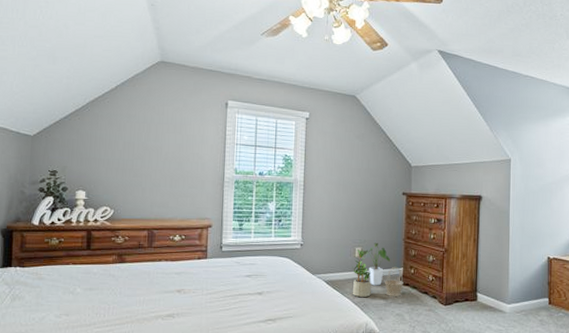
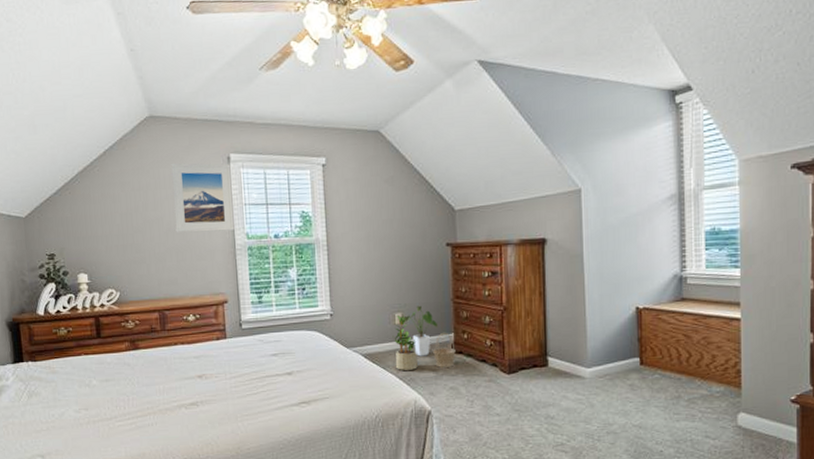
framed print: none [172,102,227,165] -> present [171,163,235,233]

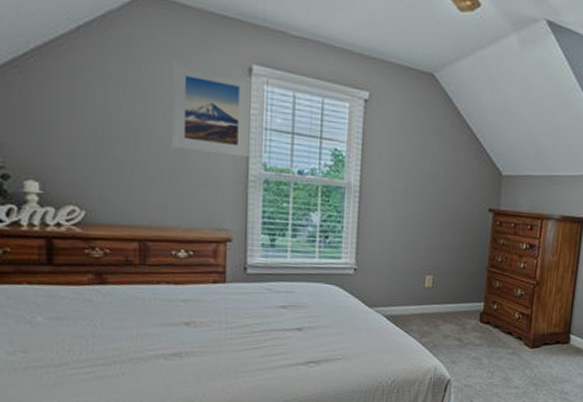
potted plant: present [392,315,418,370] -> none [419,278,446,336]
house plant: present [403,305,439,357] -> none [434,270,470,324]
basket: present [433,333,456,368] -> none [460,301,484,337]

